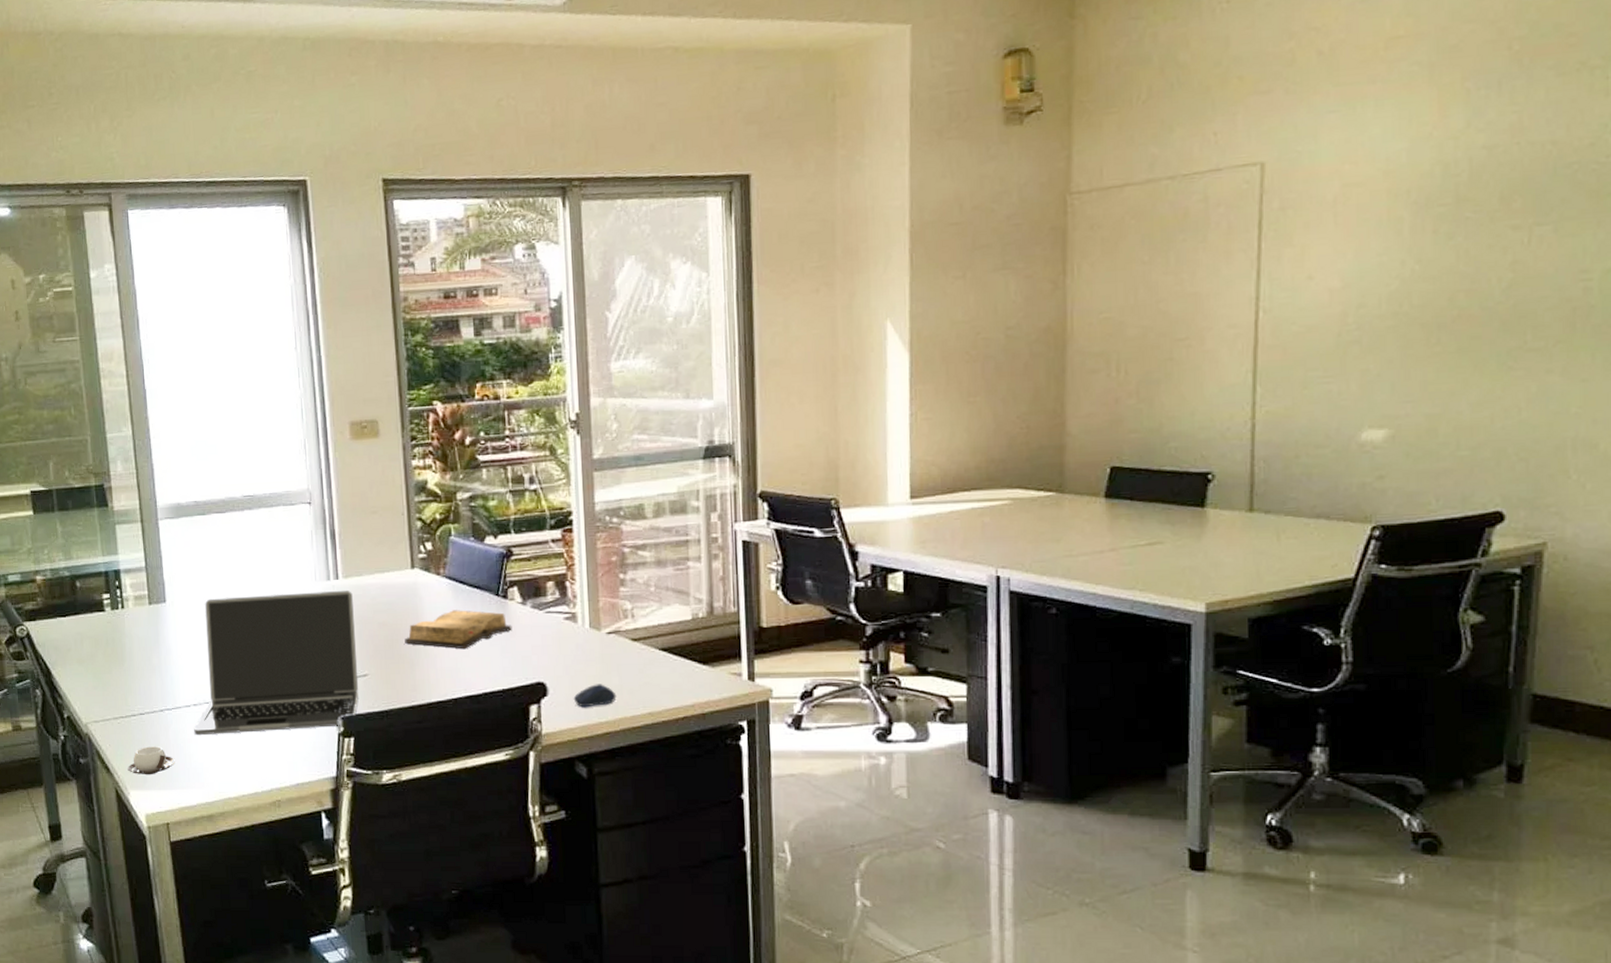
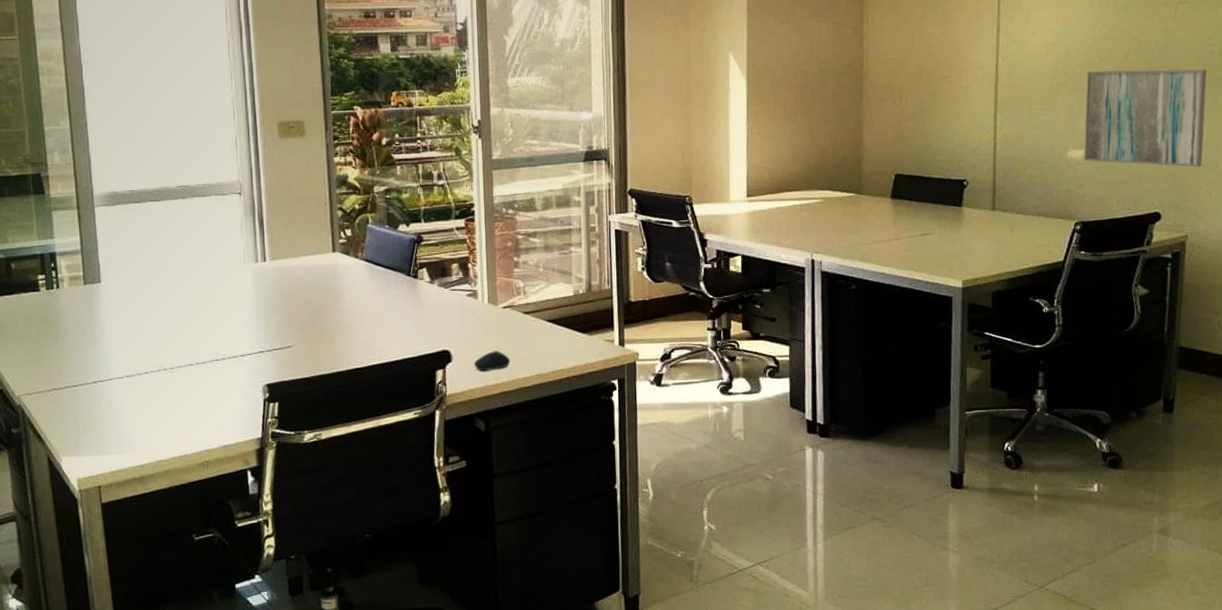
cup: present [127,746,175,775] -> none [60,415,108,443]
laptop: present [194,590,359,736] -> none [126,271,284,405]
diary: present [405,610,512,650] -> none [326,288,422,323]
wall art: none [1385,313,1578,450] -> present [1083,69,1207,168]

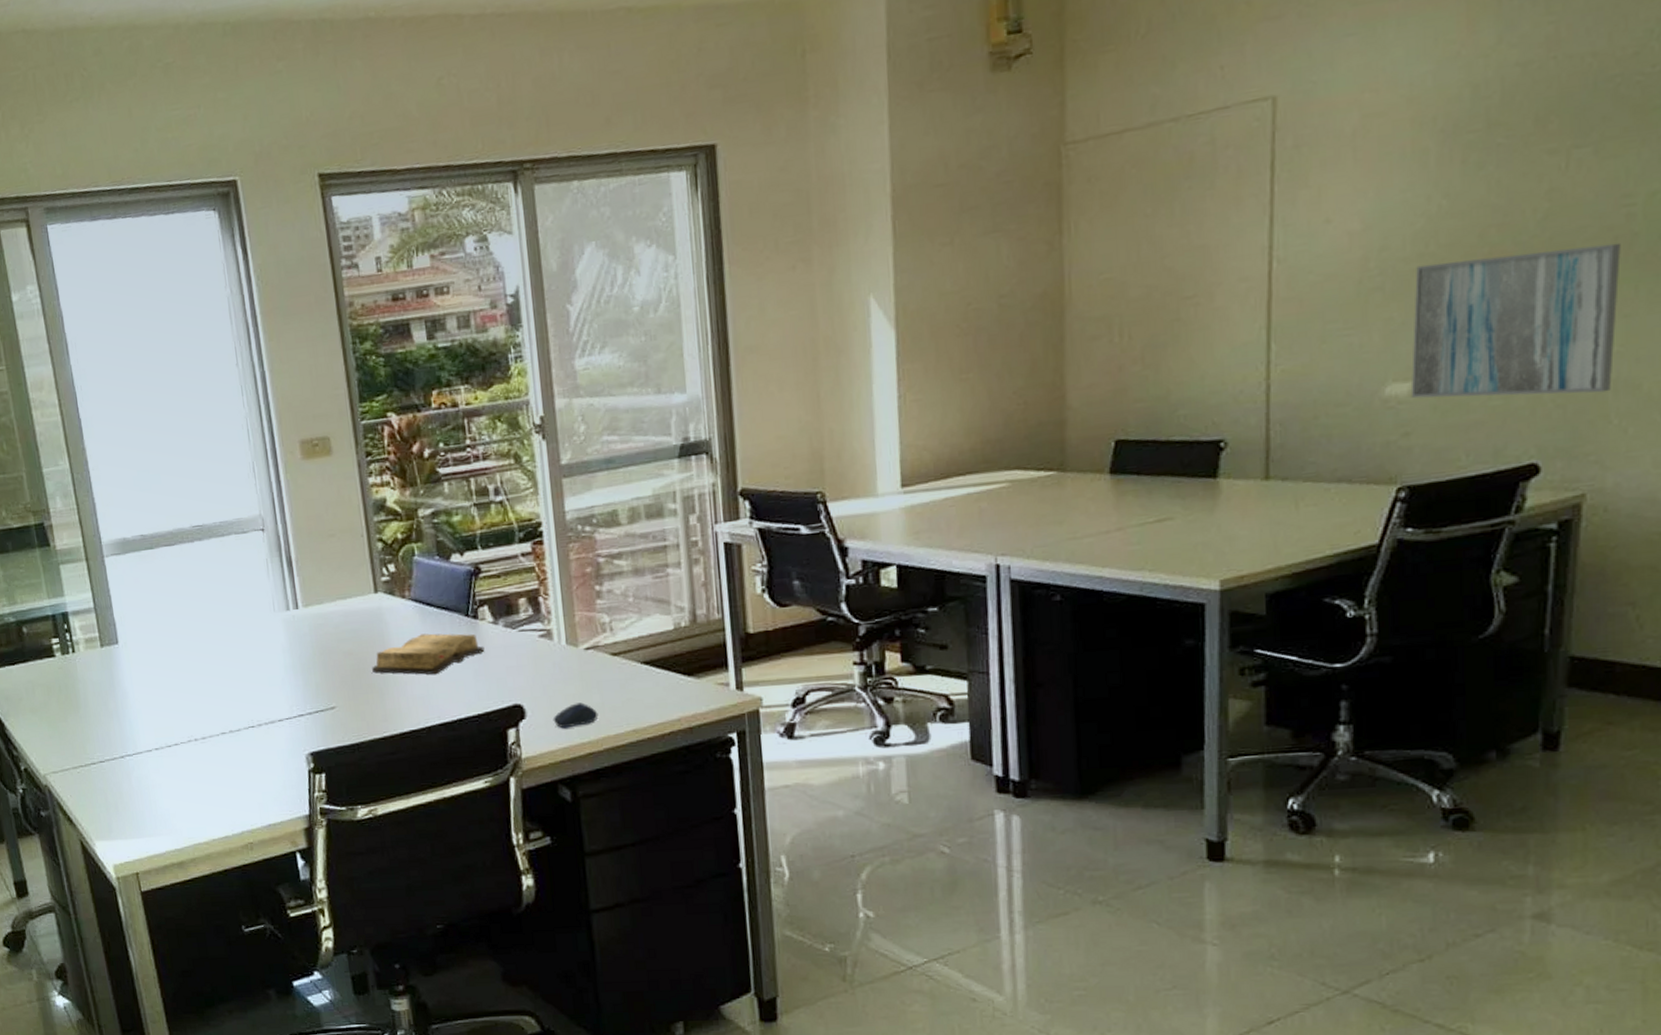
diary: none [326,288,422,323] -> present [372,633,485,675]

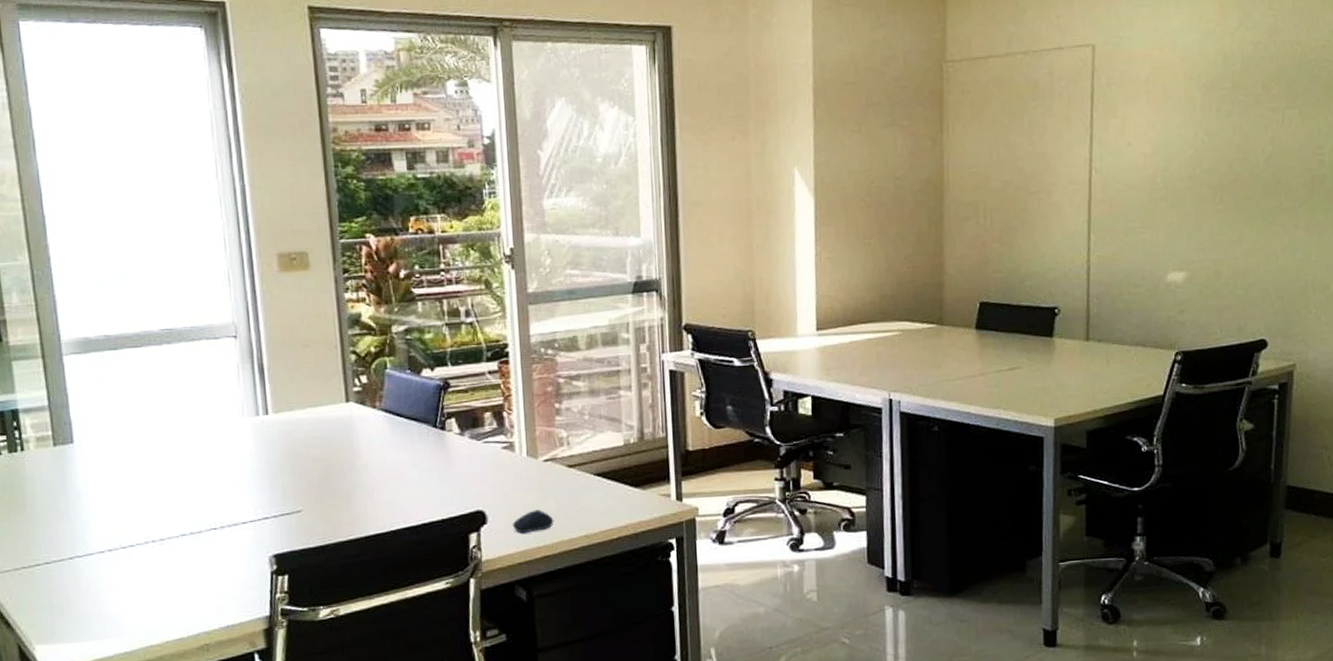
diary: present [372,633,485,675] -> none [340,442,451,482]
wall art: present [1410,242,1621,399] -> none [1184,181,1316,290]

